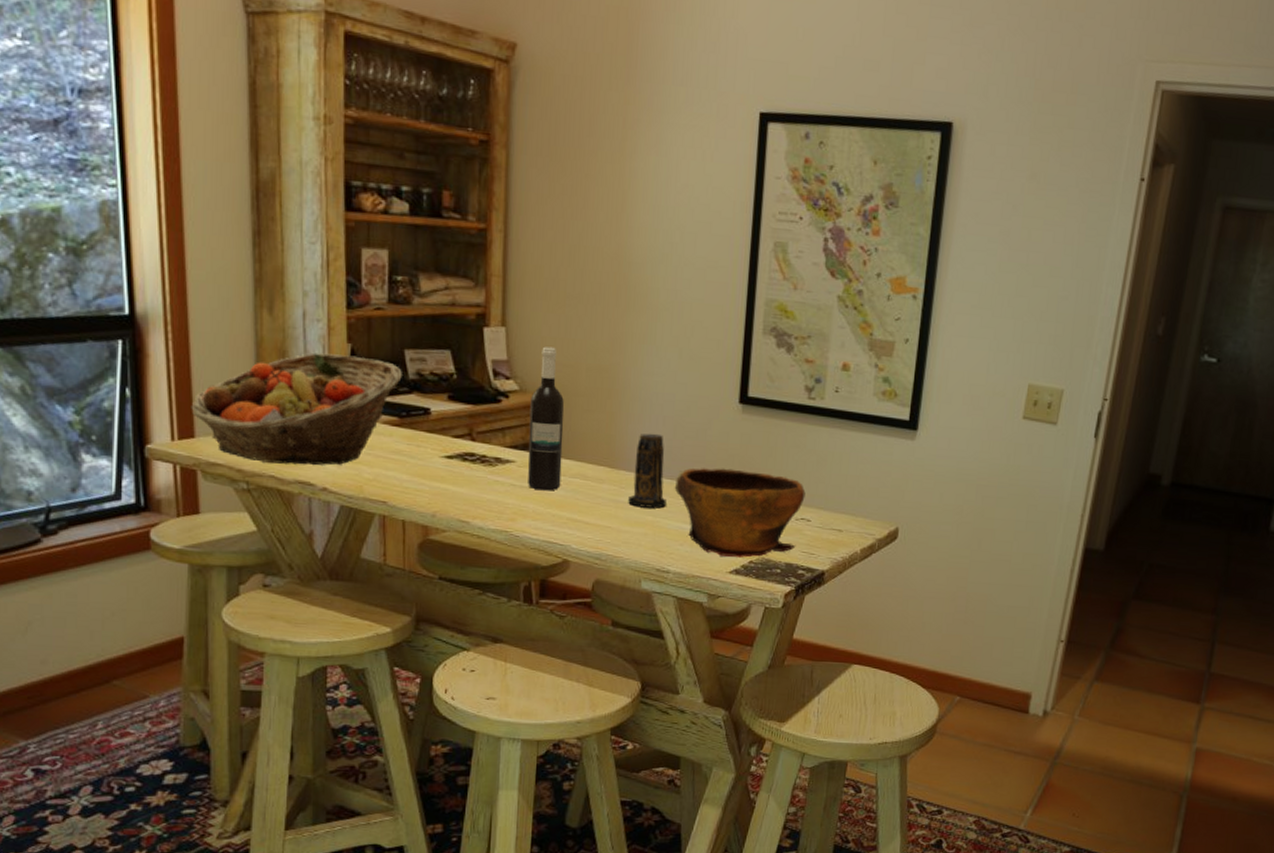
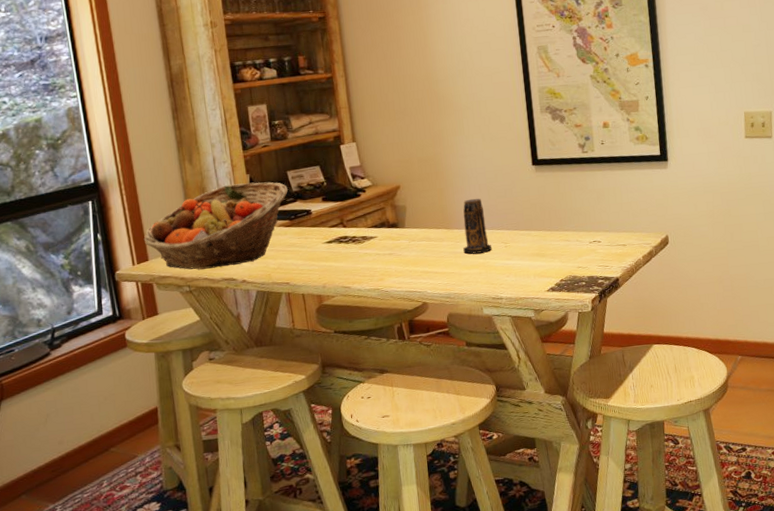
wine bottle: present [528,346,565,491] -> none [381,150,413,255]
bowl: present [674,468,806,558] -> none [495,212,594,280]

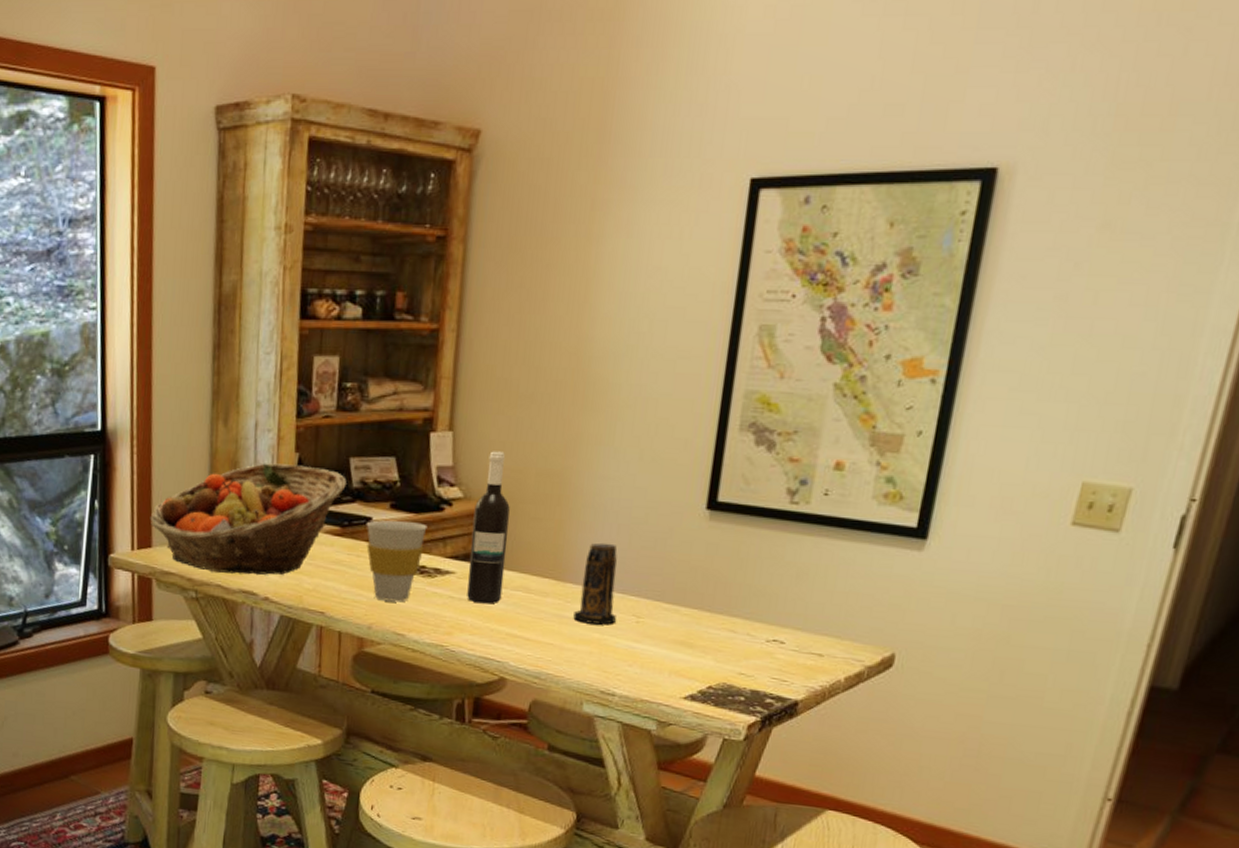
cup: none [307,207,352,266] -> present [366,520,427,602]
wine bottle: none [381,150,413,255] -> present [467,451,510,604]

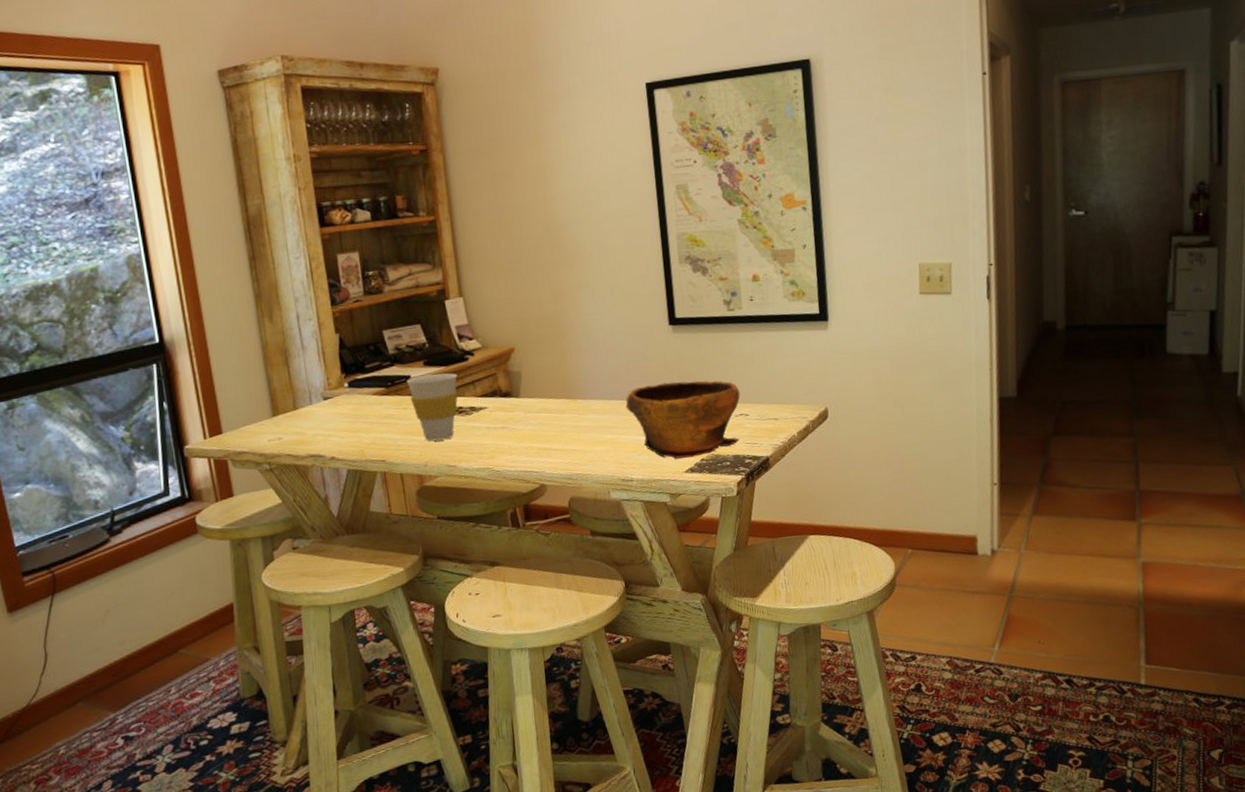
fruit basket: present [150,463,347,576] -> none [216,342,384,445]
wine bottle: present [467,451,510,604] -> none [492,306,529,429]
candle: present [573,542,617,625] -> none [587,363,621,429]
bowl: none [625,581,781,682] -> present [625,380,740,459]

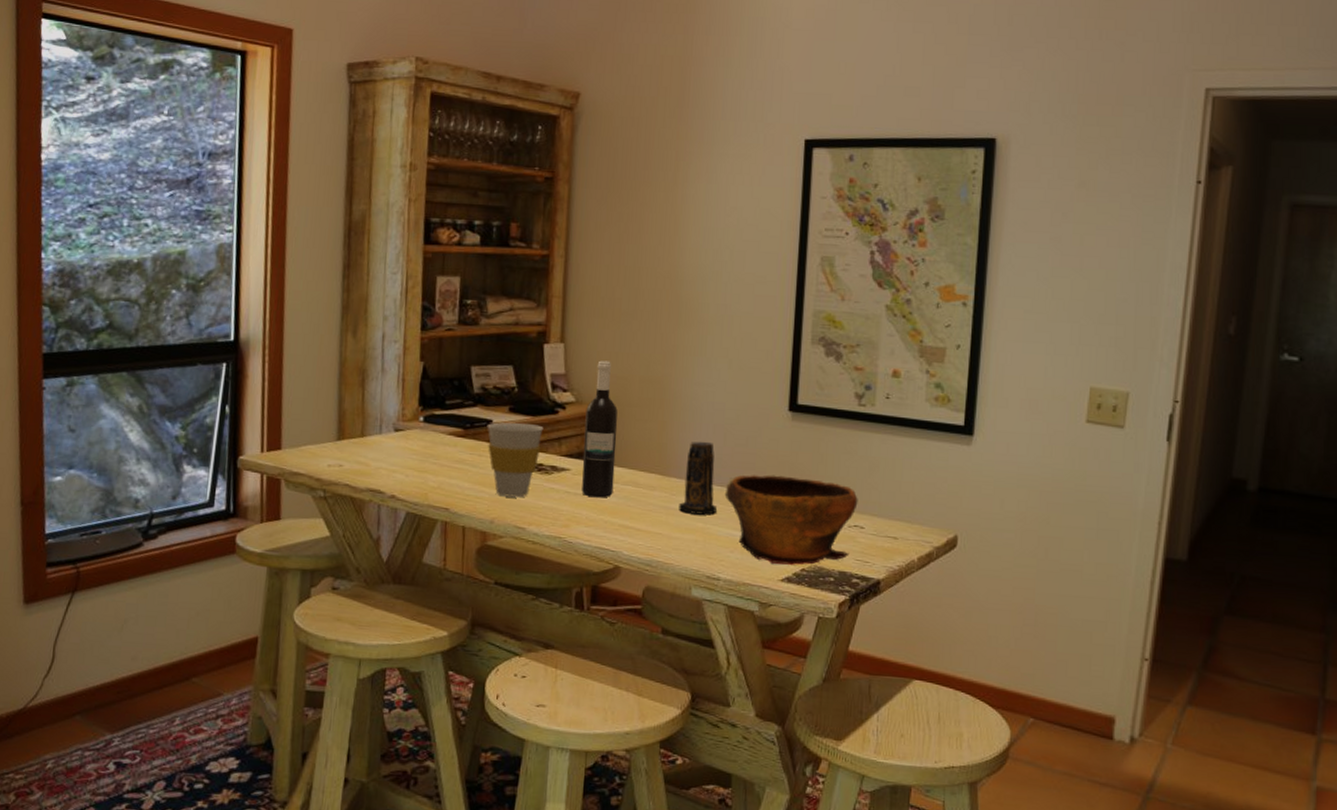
wine bottle: none [492,306,529,429] -> present [582,360,618,498]
candle: none [587,363,621,429] -> present [679,441,717,515]

